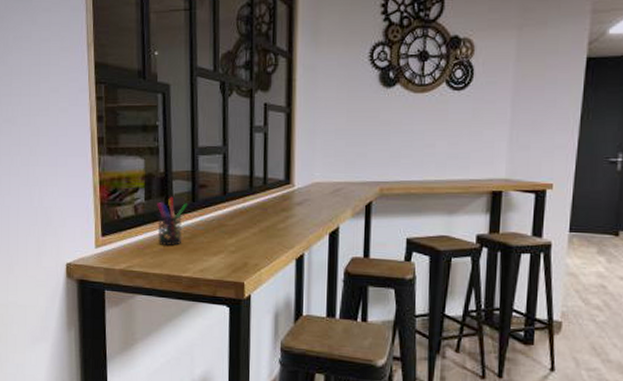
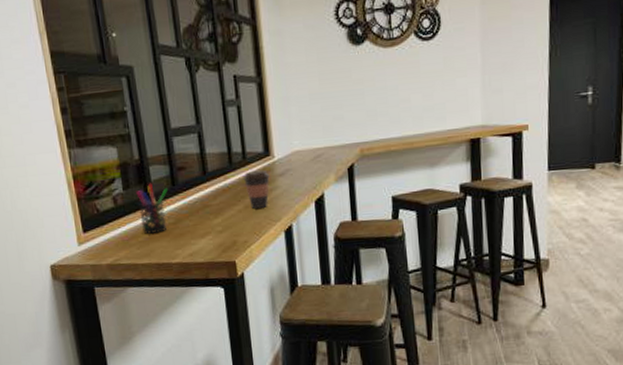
coffee cup: none [261,197,288,234] -> present [243,170,270,209]

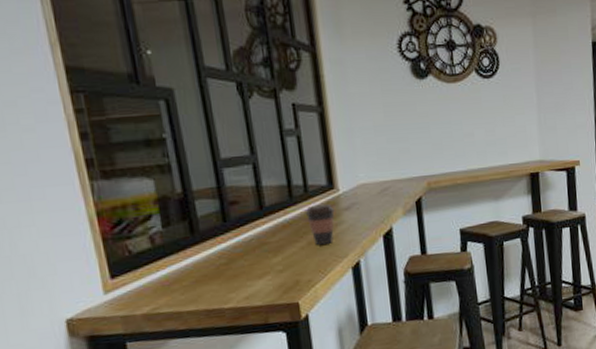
pen holder: present [136,183,168,234] -> none [178,219,218,277]

